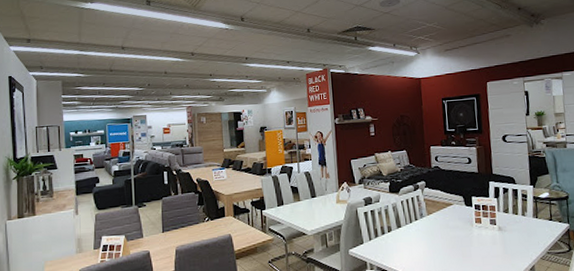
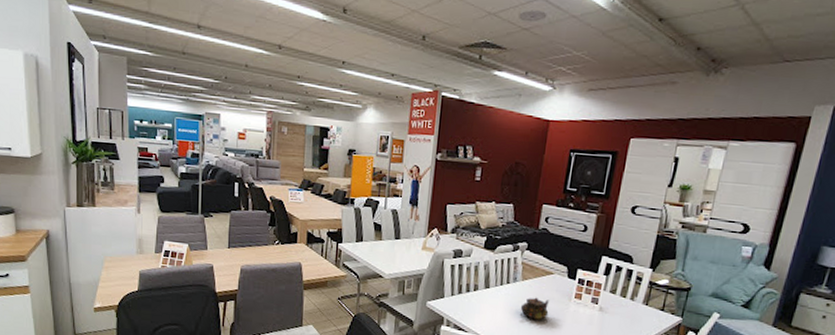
teapot: none [431,228,457,249] -> present [520,297,549,320]

